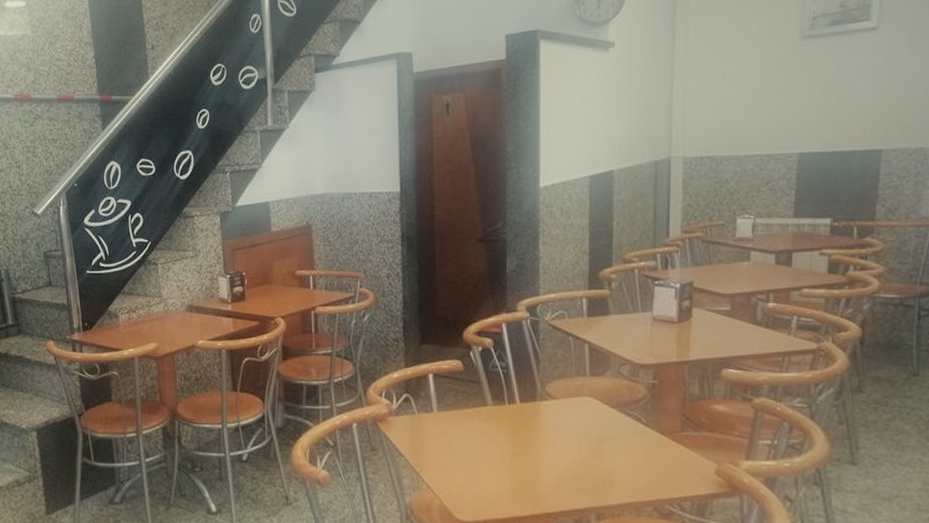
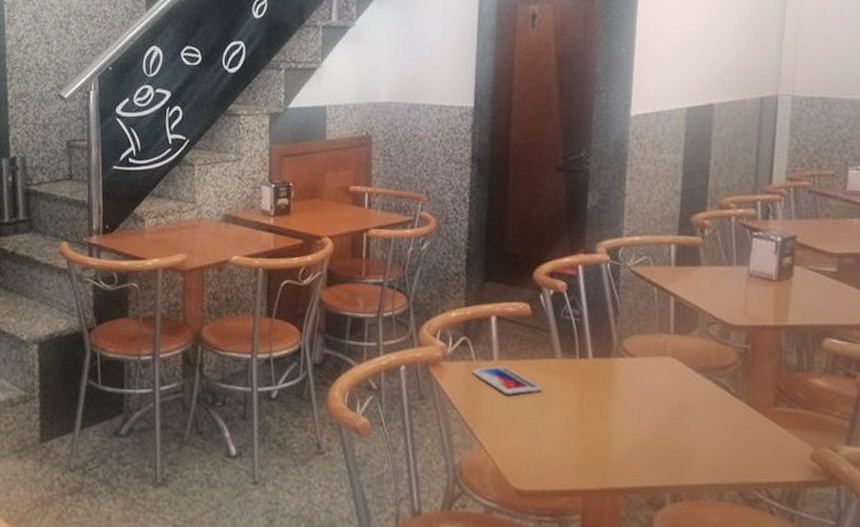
smartphone: none [415,416,478,440] -> present [471,365,543,395]

